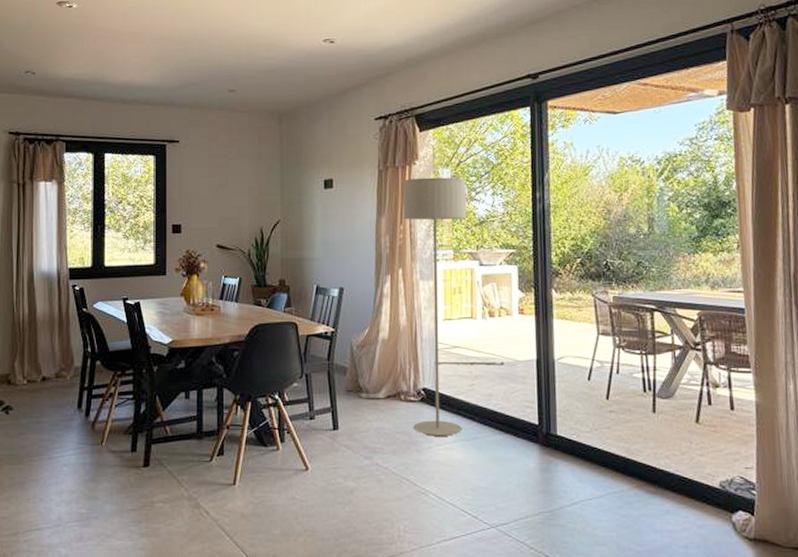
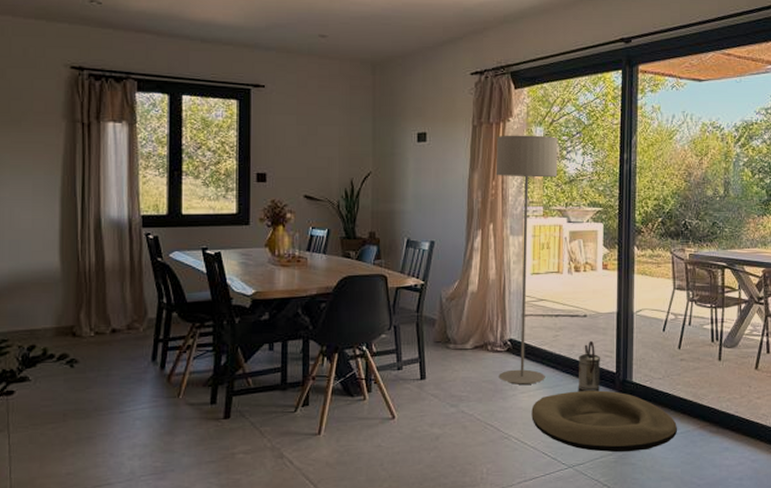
dog bed: none [449,444,611,513] -> present [531,390,678,453]
watering can: none [497,390,522,445] -> present [578,340,601,392]

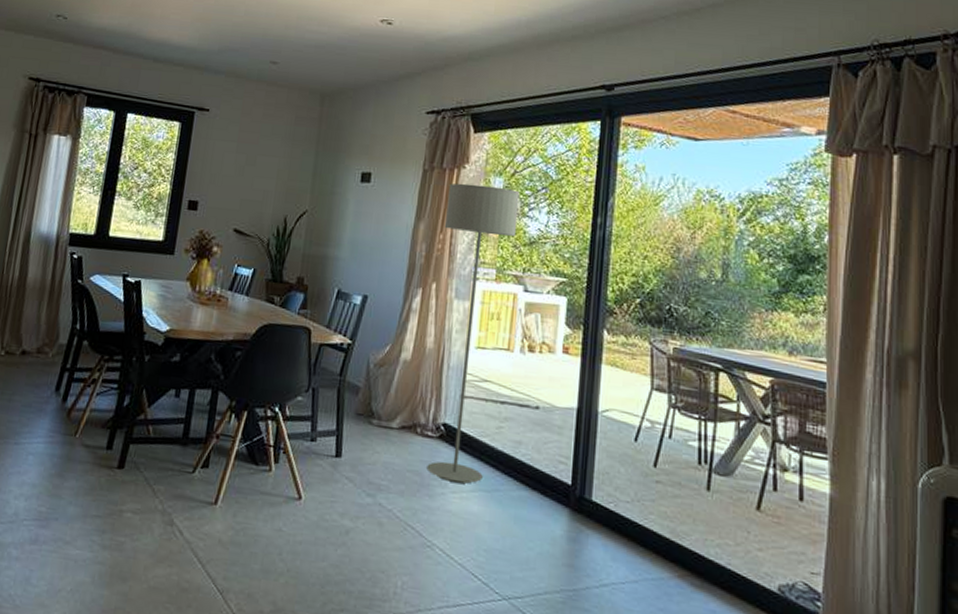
dog bed: present [531,390,678,453] -> none [462,500,648,594]
watering can: present [578,340,601,392] -> none [521,439,554,507]

